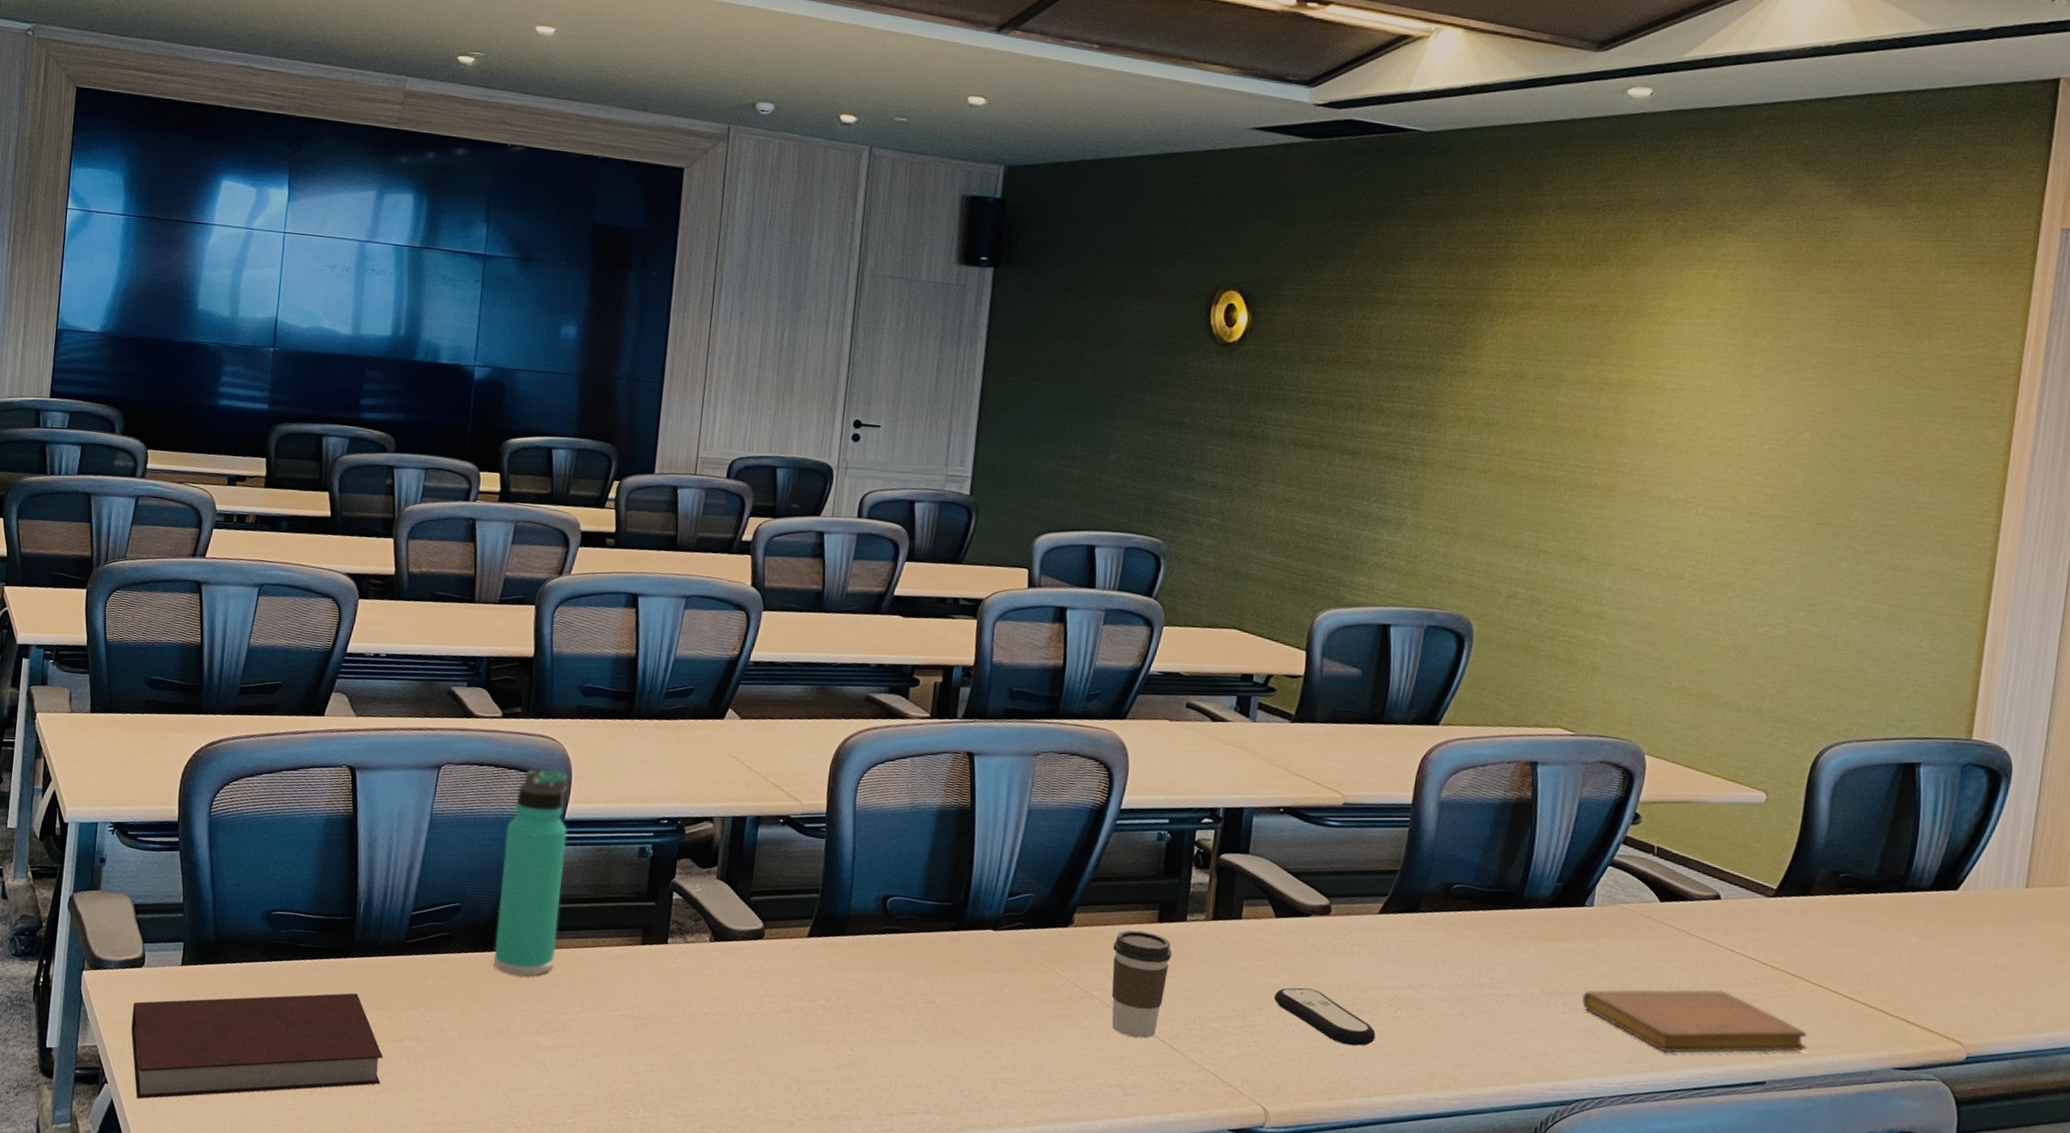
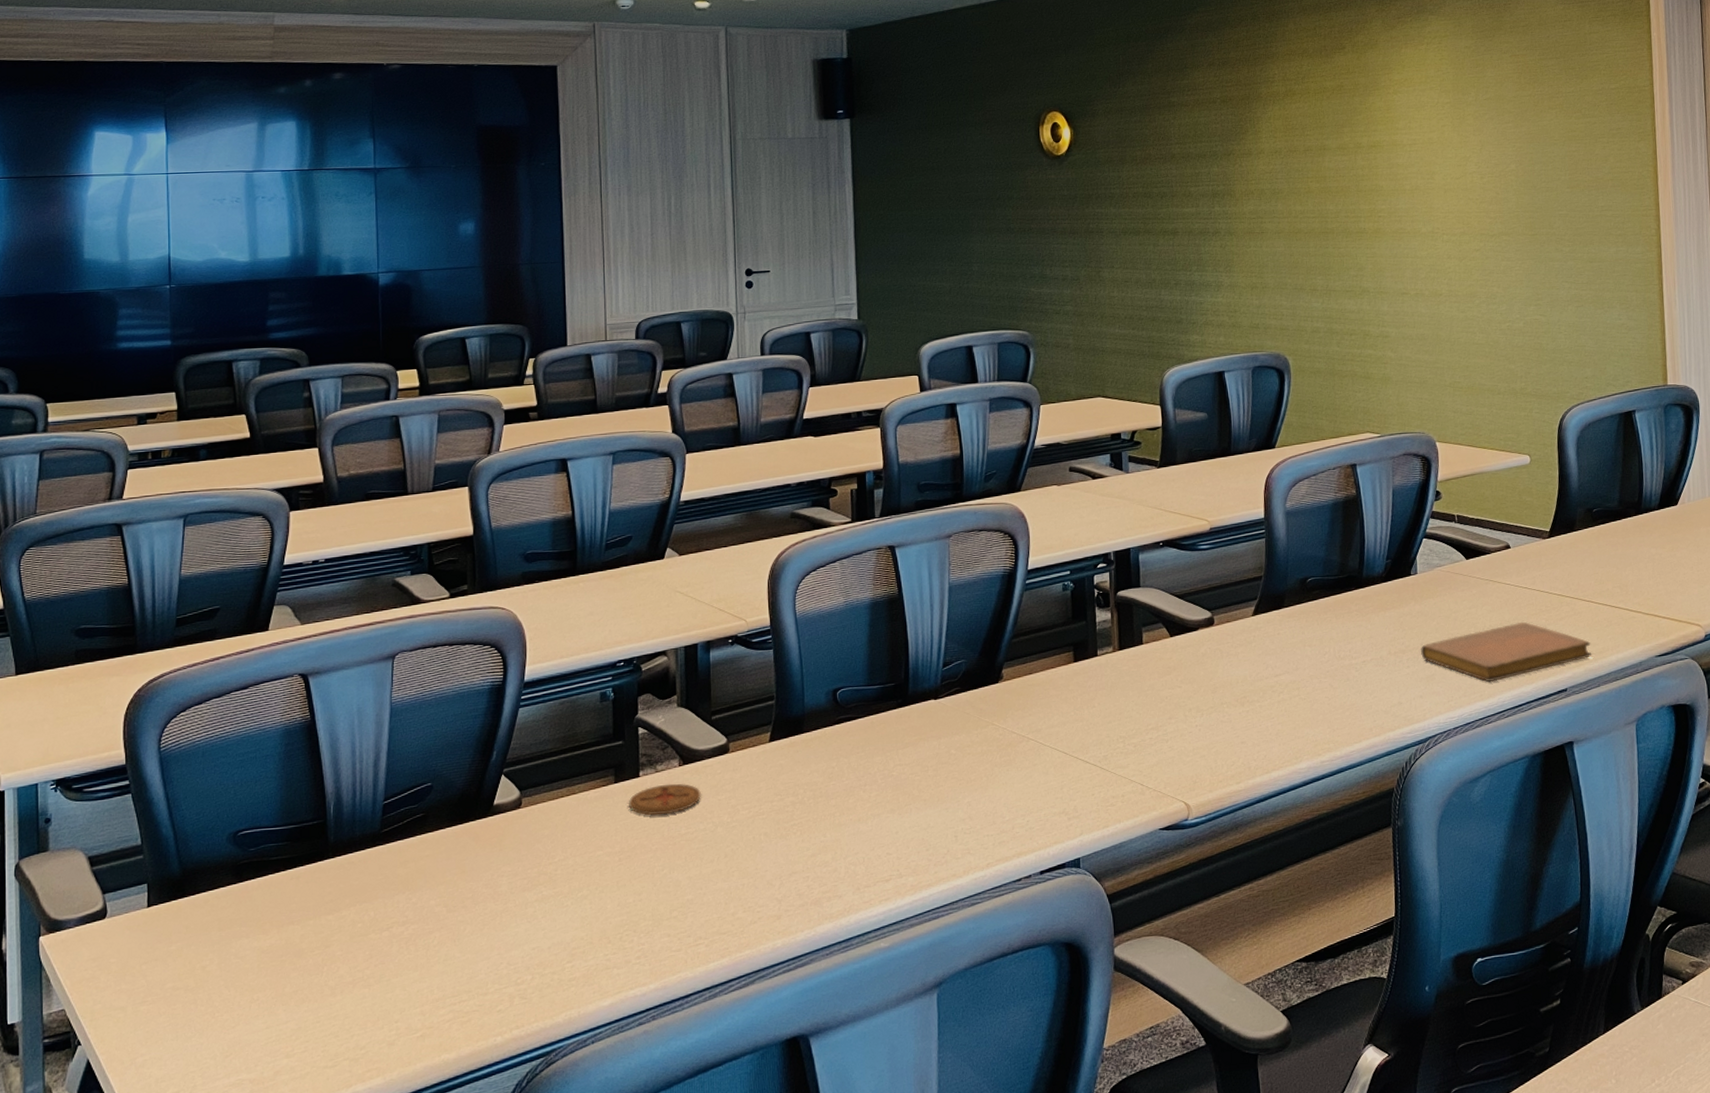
notebook: present [131,993,383,1099] -> none [99,893,373,1053]
thermos bottle: present [493,769,569,976] -> none [468,636,533,839]
coaster: none [653,956,730,990] -> present [629,783,702,816]
coffee cup: present [1111,930,1173,1038] -> none [1039,672,1090,767]
remote control: present [1273,987,1376,1046] -> none [1179,691,1266,733]

